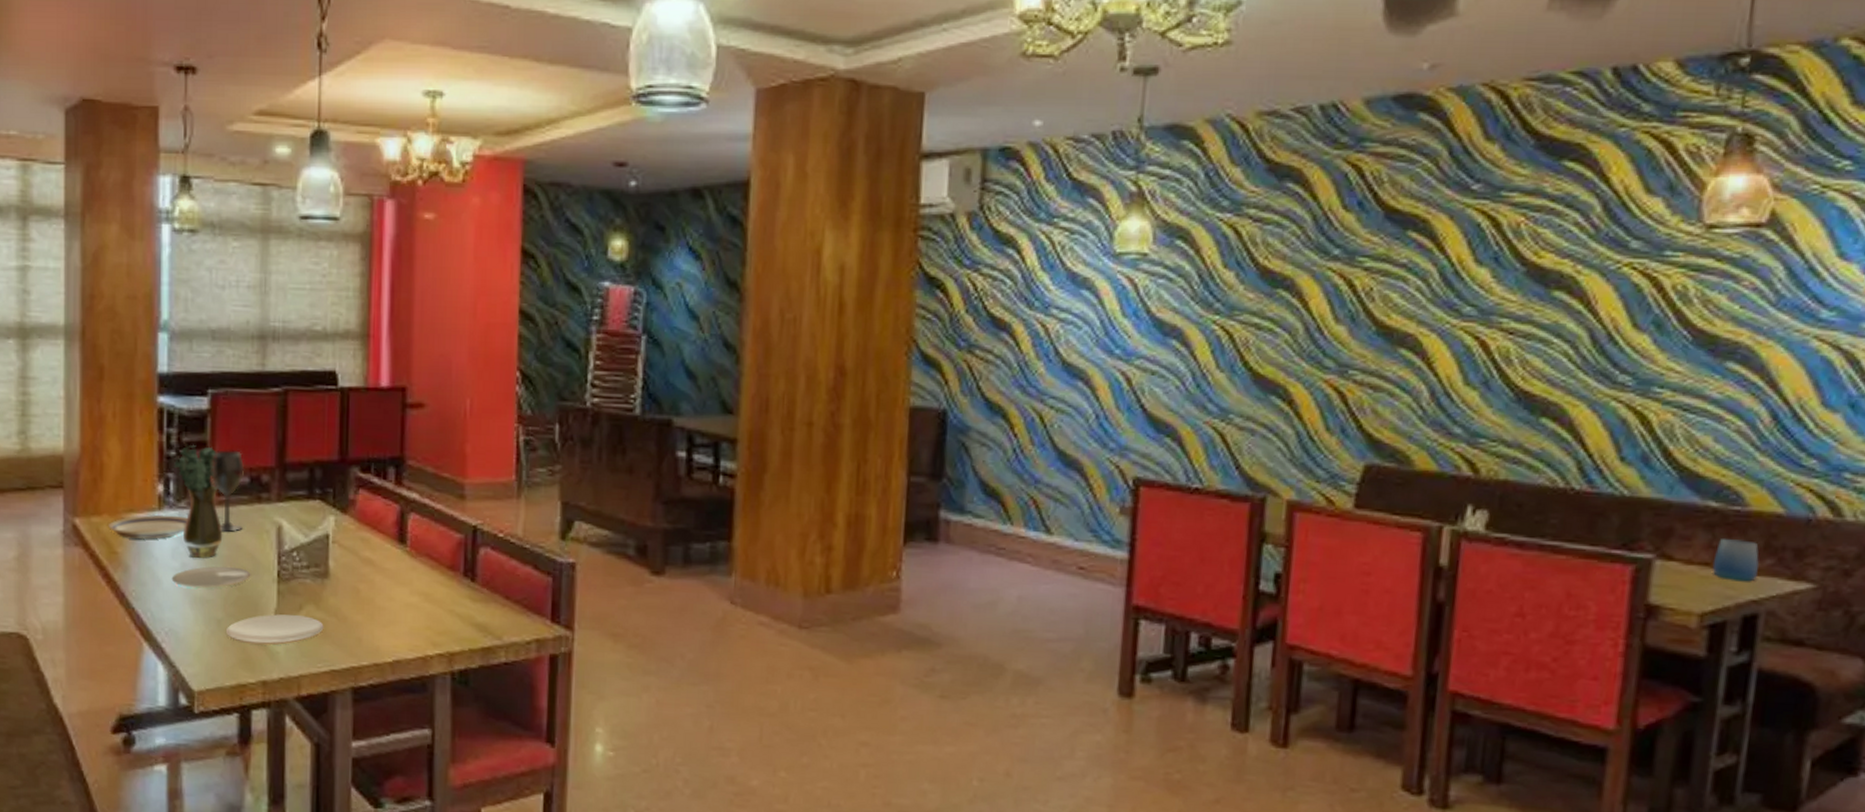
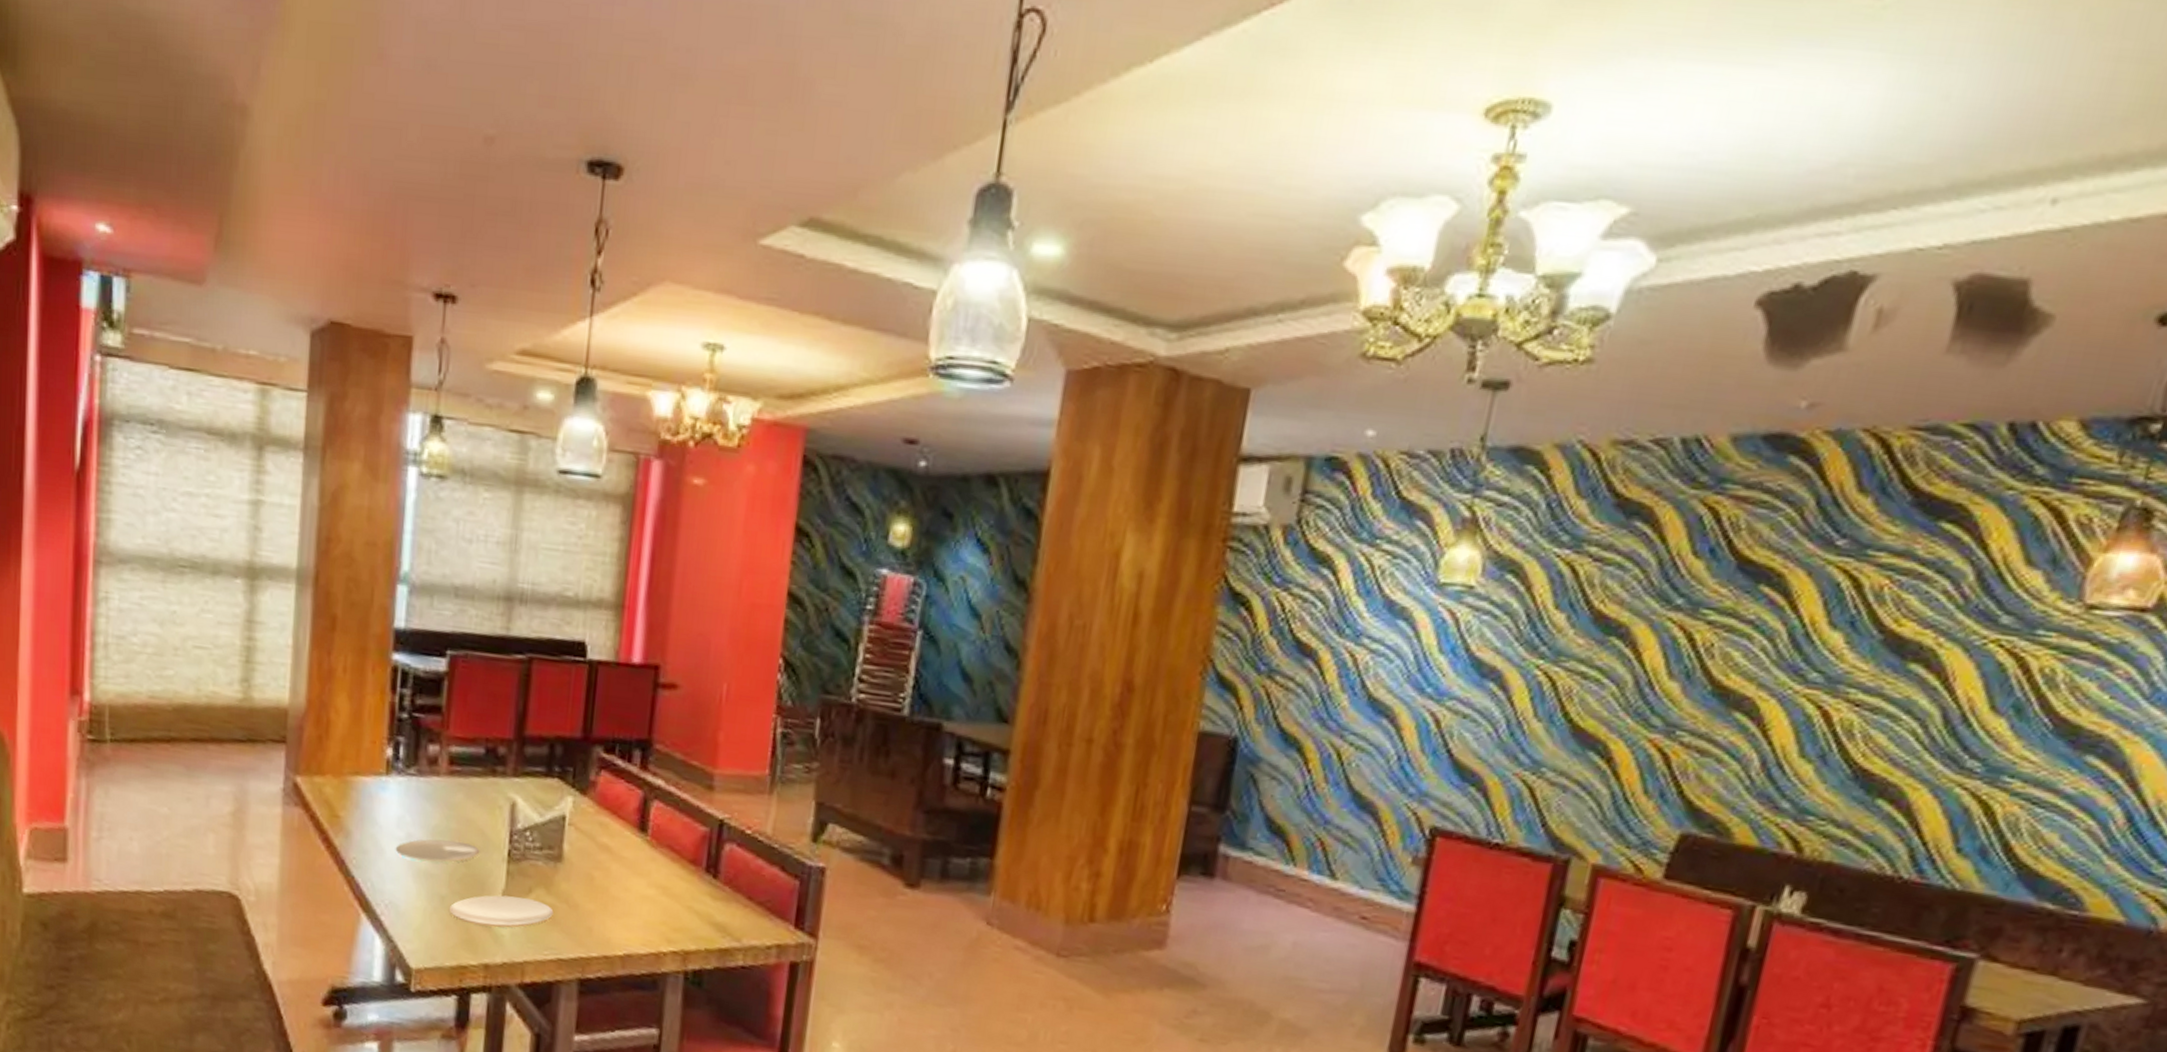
plate: present [108,514,188,540] -> none [331,779,417,806]
vase: present [174,441,223,558] -> none [405,703,453,831]
wine glass: present [211,449,245,533] -> none [444,716,481,806]
cup: present [1712,537,1759,584] -> none [2037,942,2092,993]

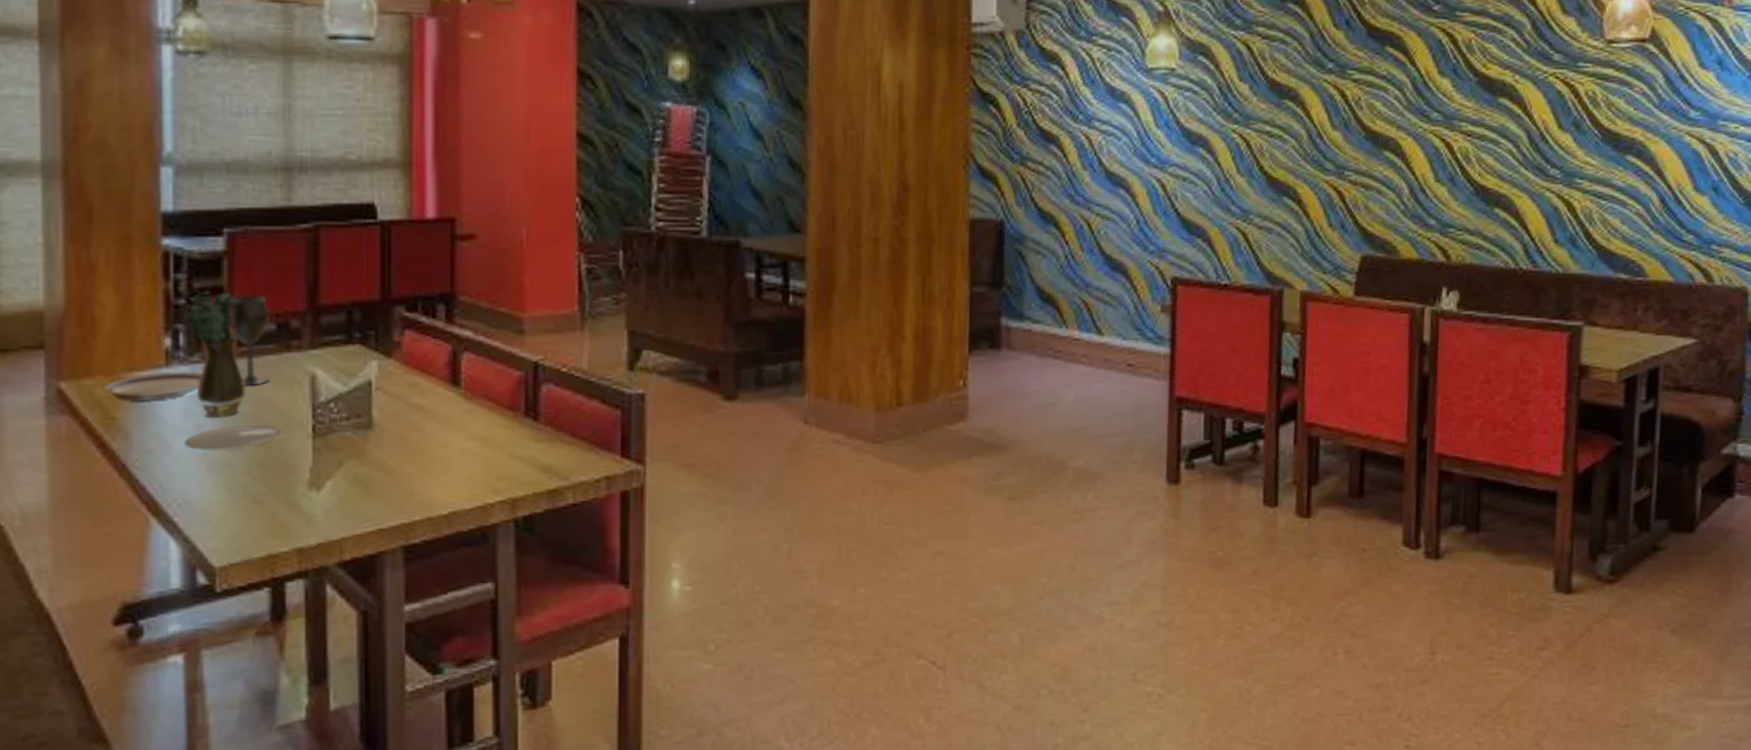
plate: none [331,779,417,806] -> present [103,371,202,402]
vase: none [405,703,453,831] -> present [184,287,246,417]
wine glass: none [444,716,481,806] -> present [229,295,271,387]
plate: present [449,895,554,928] -> none [251,471,369,509]

